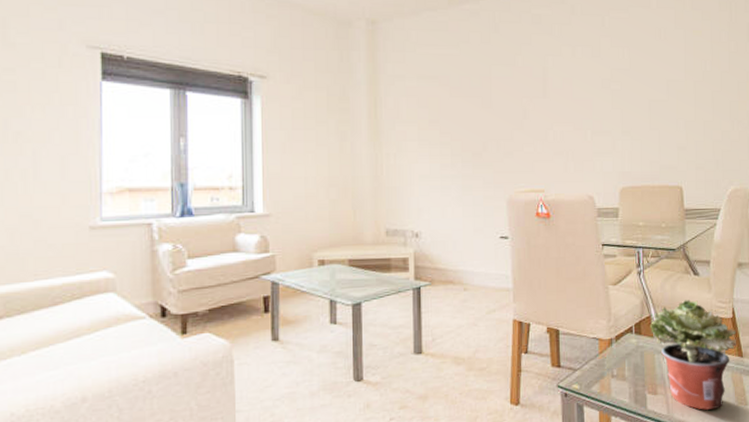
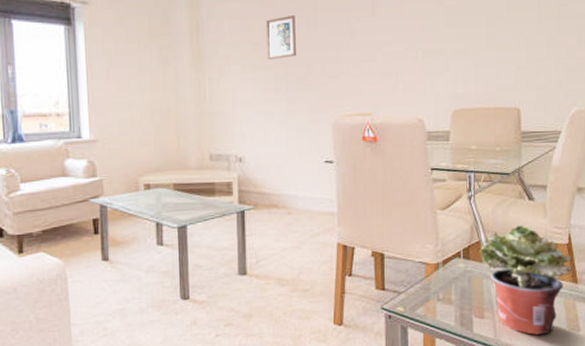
picture frame: none [443,94,471,136] -> present [266,14,296,59]

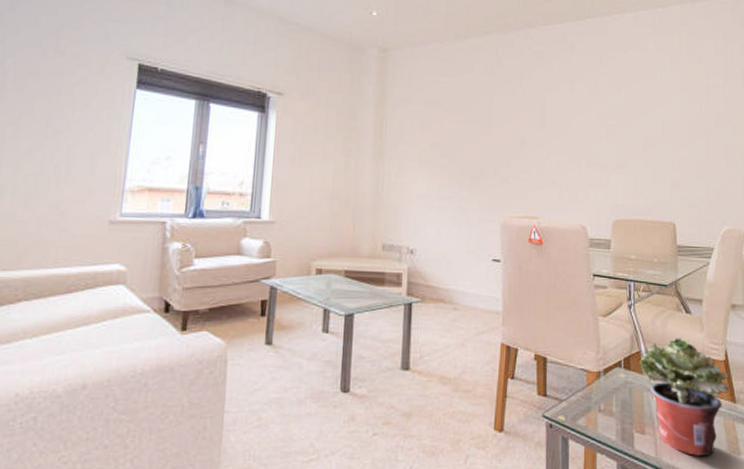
picture frame: present [266,14,296,59] -> none [443,120,472,159]

